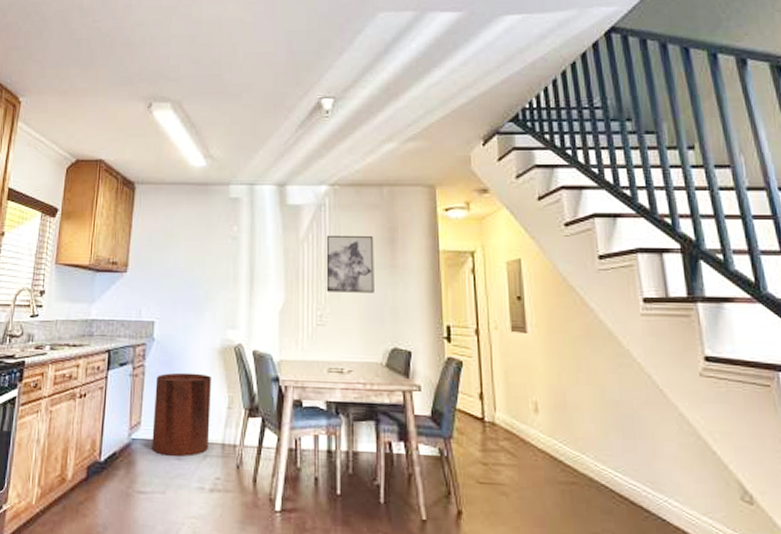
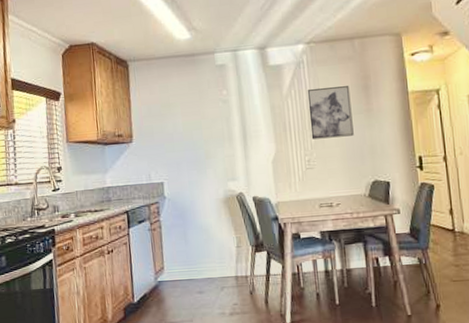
trash can: present [152,372,211,457] -> none [171,221,225,292]

